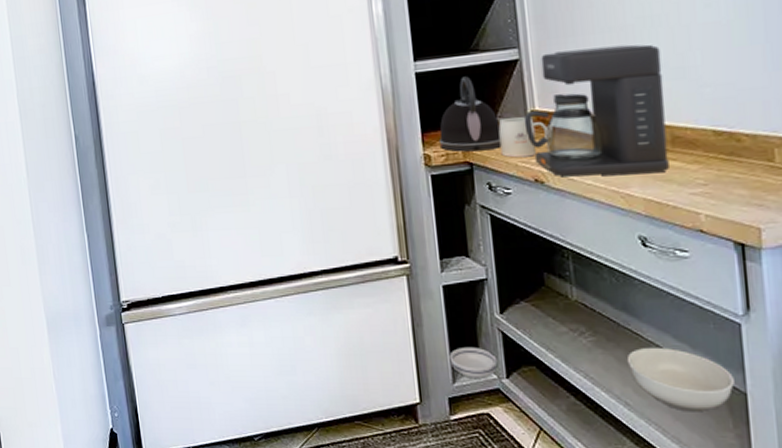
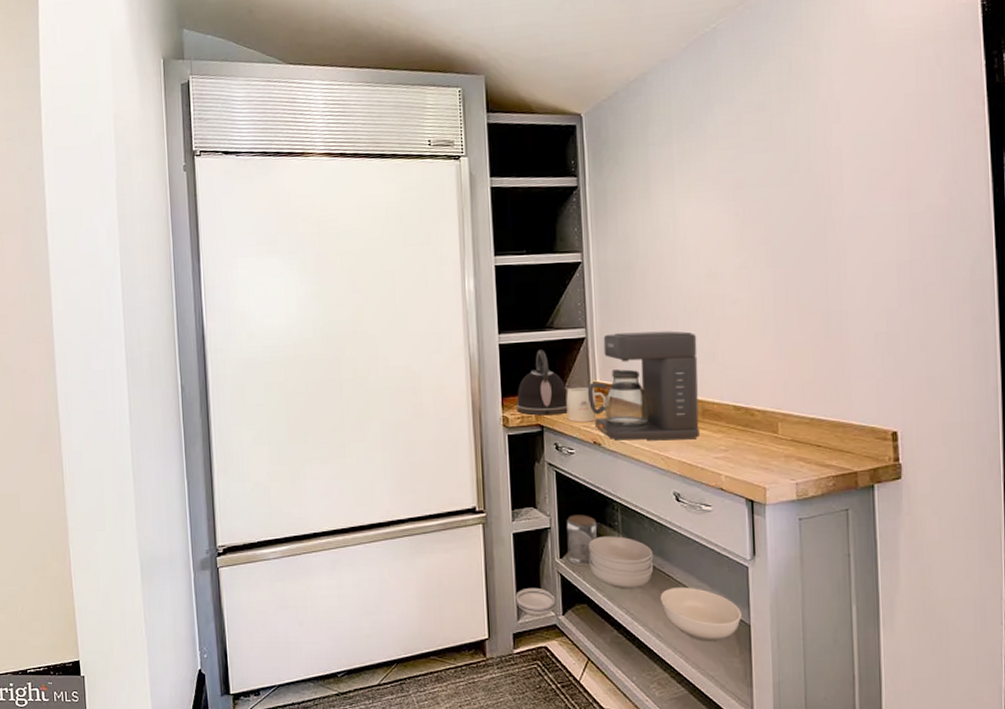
jar: none [506,264,544,323] -> present [566,515,597,567]
bowl: none [534,288,617,348] -> present [588,536,654,588]

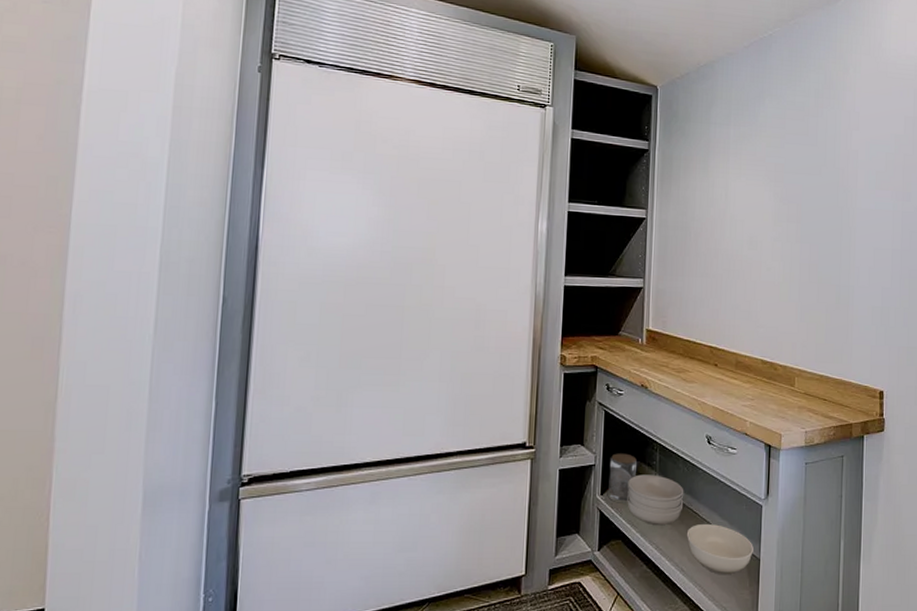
bowl: present [515,587,556,616] -> none [555,523,593,551]
kettle: present [516,350,568,416] -> none [574,294,622,357]
mug: present [566,386,606,423] -> none [619,332,656,366]
coffee maker: present [587,330,699,441] -> none [639,286,736,387]

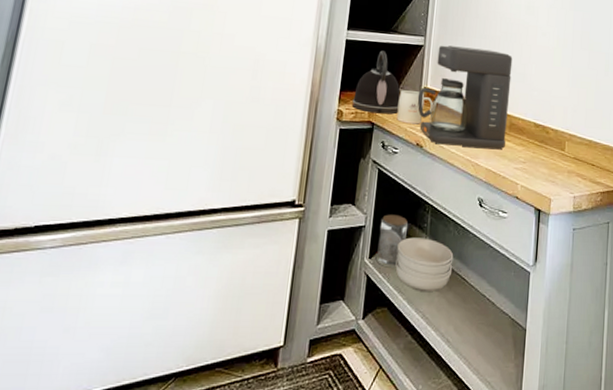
kettle: none [574,294,622,357] -> present [351,50,401,115]
mug: none [619,332,656,366] -> present [396,89,433,125]
coffee maker: none [639,286,736,387] -> present [417,45,513,149]
bowl: present [686,523,754,575] -> none [453,290,520,347]

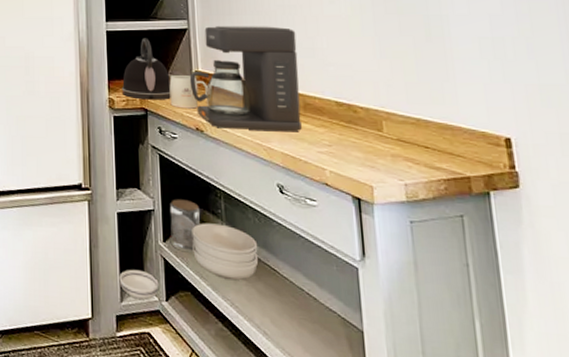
bowl: none [318,289,359,320] -> present [119,269,159,300]

